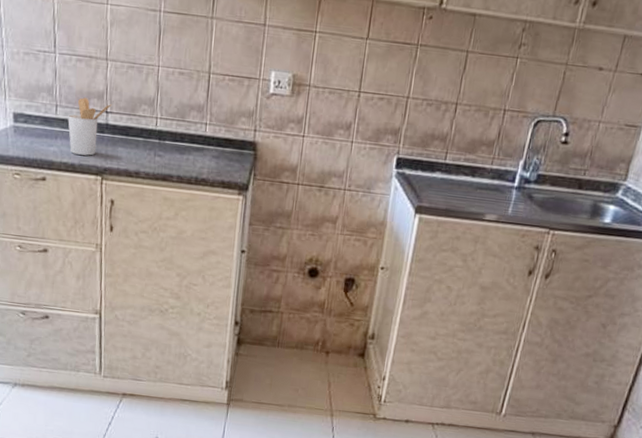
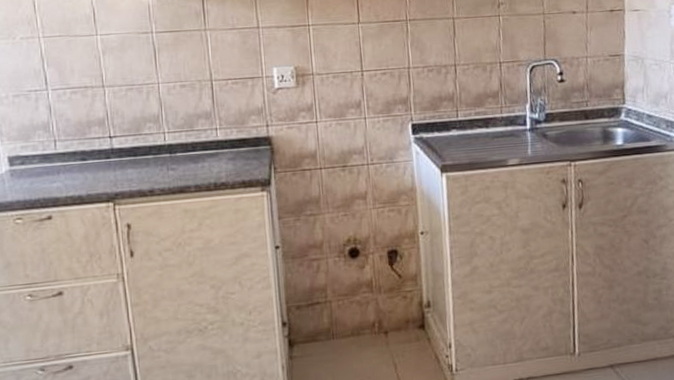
utensil holder: present [68,97,112,156] -> none [69,127,115,186]

